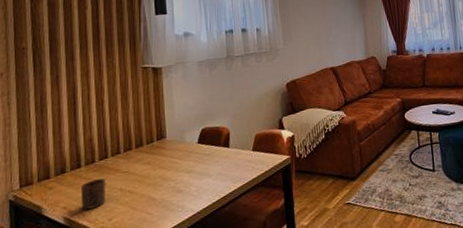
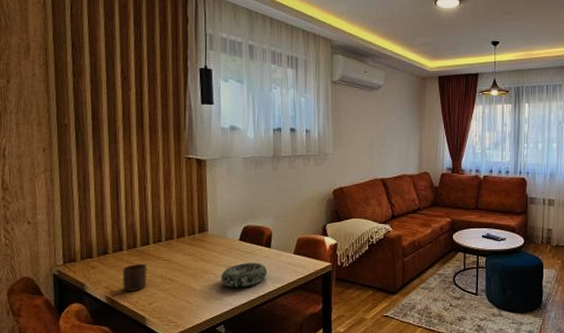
decorative bowl: none [180,164,228,193] -> present [220,263,268,288]

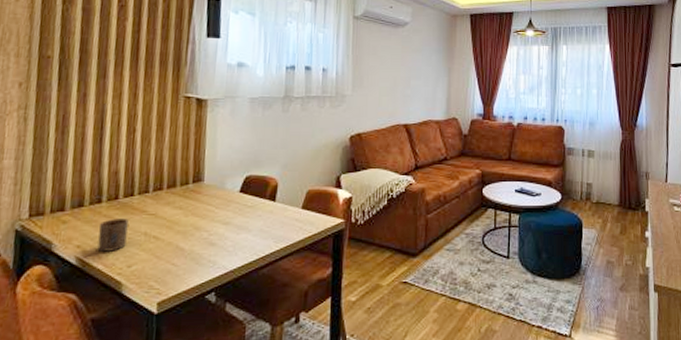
decorative bowl: present [220,263,268,288] -> none [214,218,270,248]

